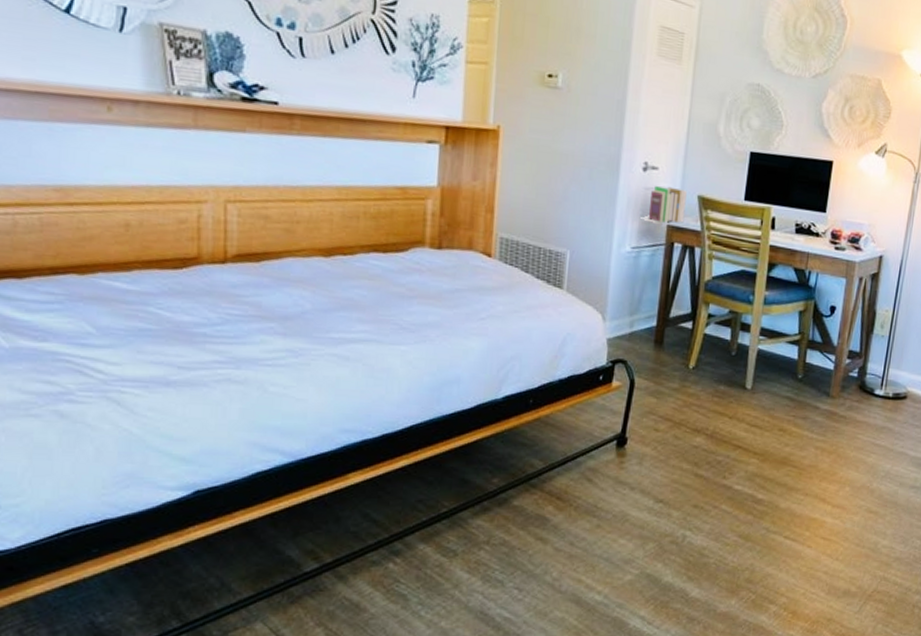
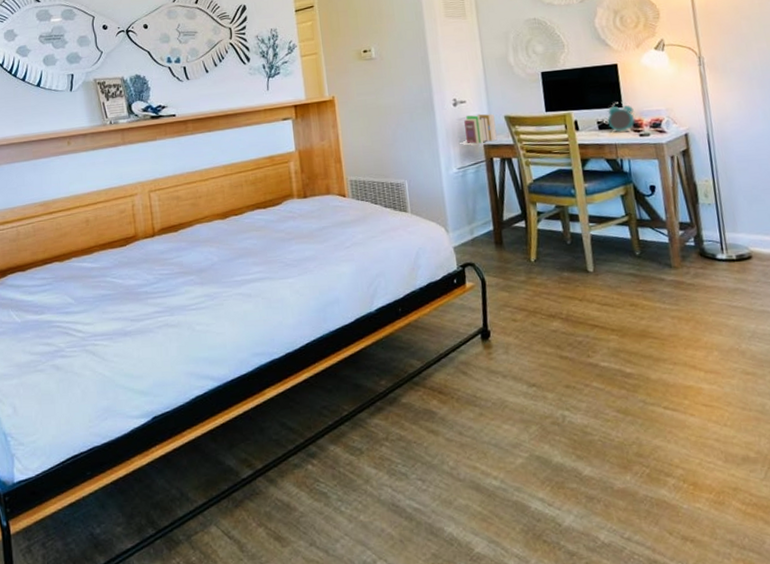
alarm clock: none [806,205,837,244] -> present [607,101,636,134]

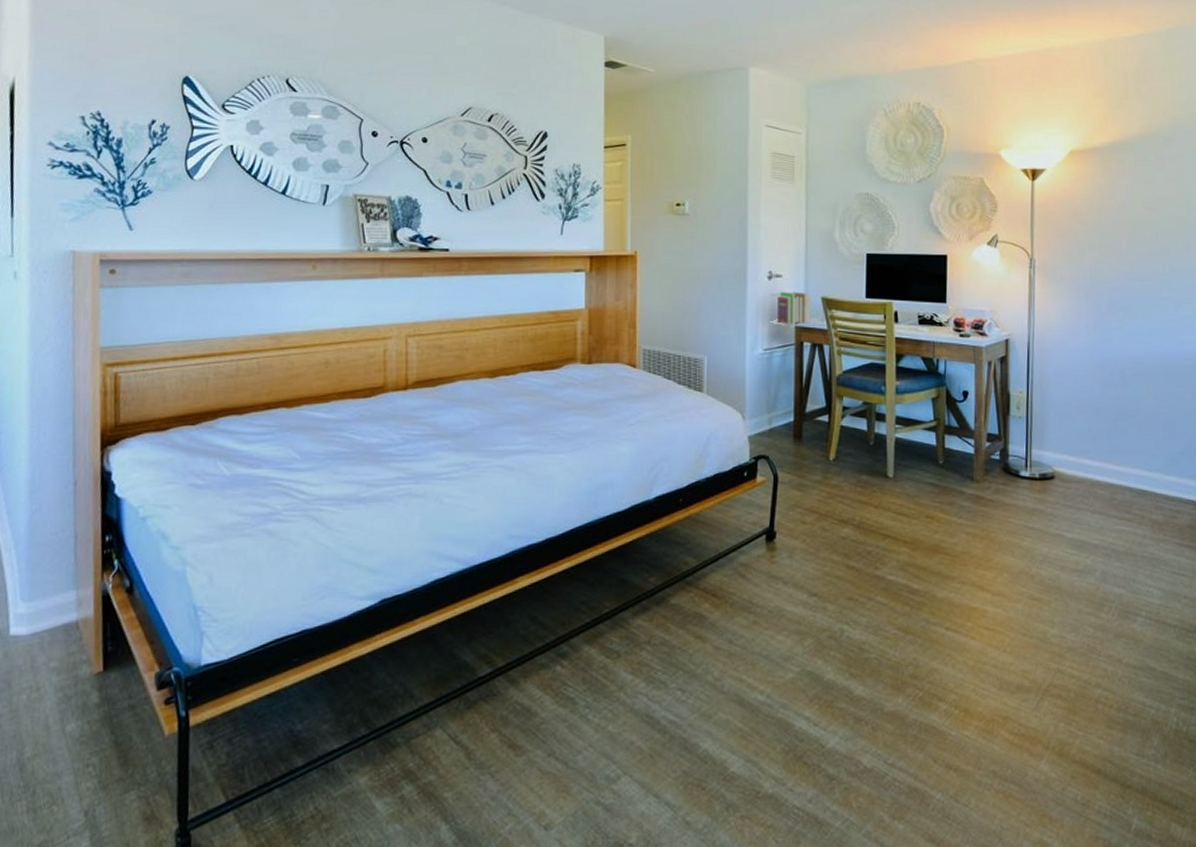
alarm clock: present [607,101,636,134] -> none [929,296,958,332]

